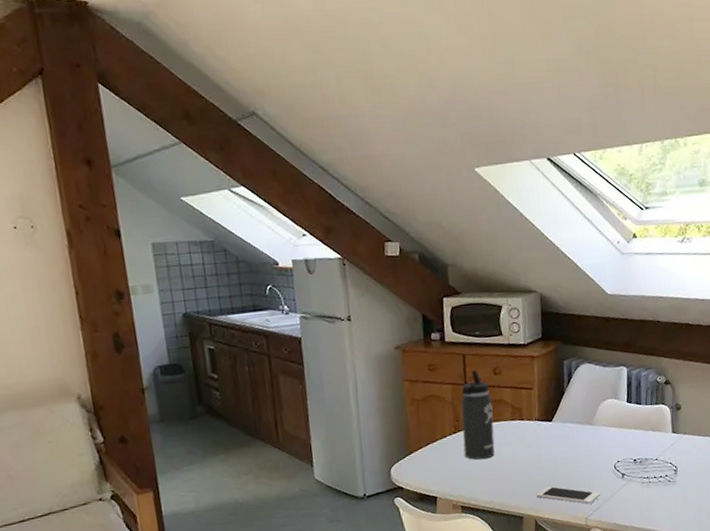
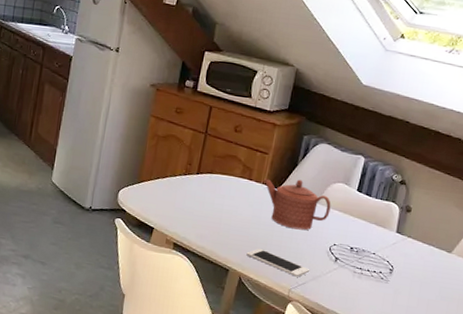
thermos bottle: present [461,370,495,460] -> none [188,123,228,207]
teapot: none [536,406,607,458] -> present [264,178,331,231]

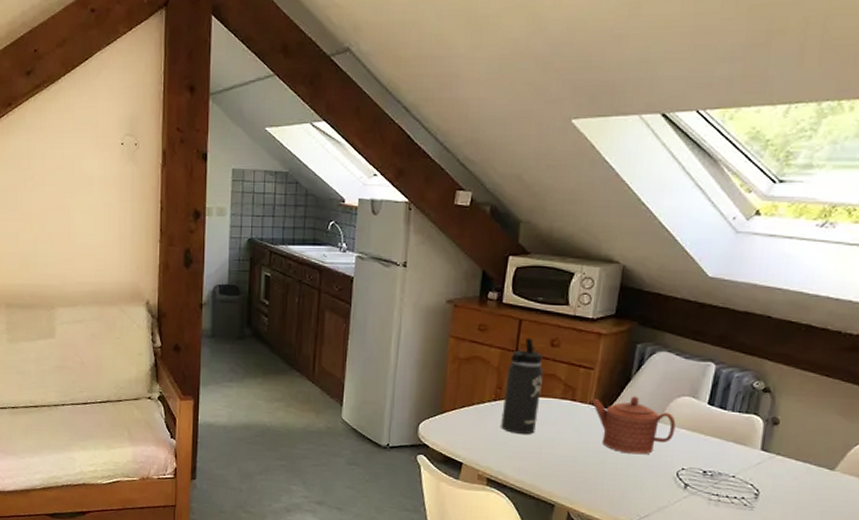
thermos bottle: none [188,123,228,207] -> present [501,338,544,435]
cell phone: present [246,248,310,277] -> none [574,478,654,509]

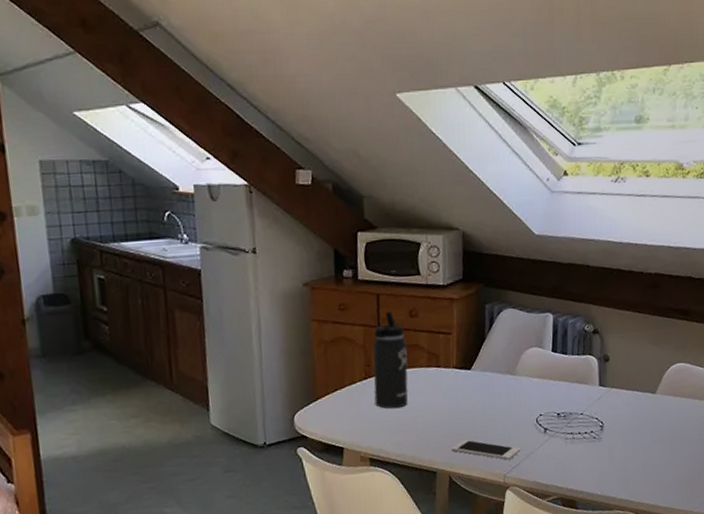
cell phone: none [574,478,654,509] -> present [451,439,521,460]
teapot: present [591,396,676,455] -> none [453,354,529,410]

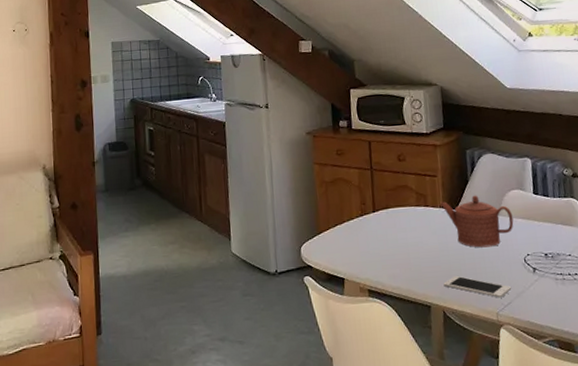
thermos bottle: present [373,311,408,409] -> none [367,156,401,244]
teapot: none [453,354,529,410] -> present [440,195,514,248]

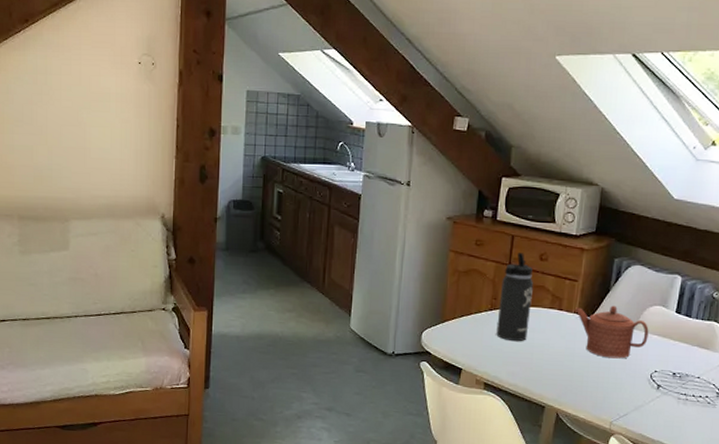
thermos bottle: none [367,156,401,244] -> present [496,252,534,342]
cell phone: present [443,275,512,298] -> none [562,381,631,409]

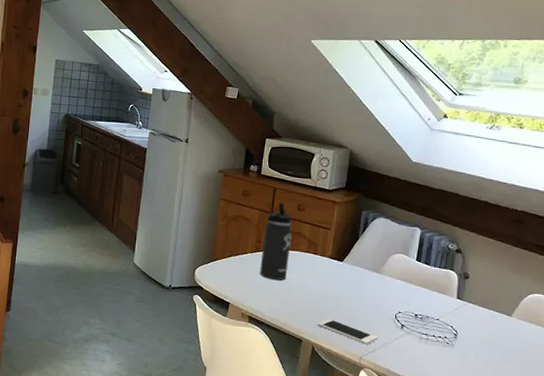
cell phone: none [562,381,631,409] -> present [317,318,379,345]
teapot: present [575,305,649,359] -> none [329,252,393,300]

